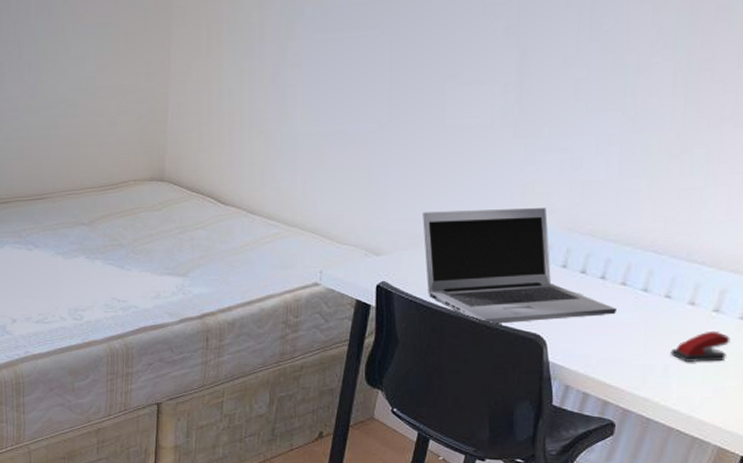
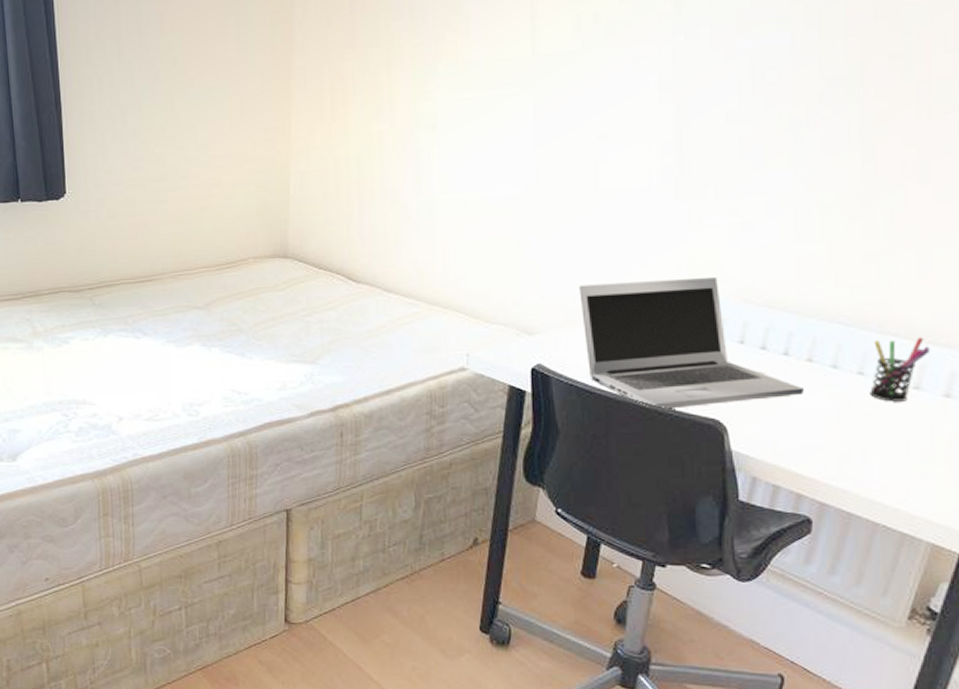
stapler: present [670,331,731,362] -> none [868,410,935,447]
pen holder: none [674,266,731,323] -> present [869,337,929,402]

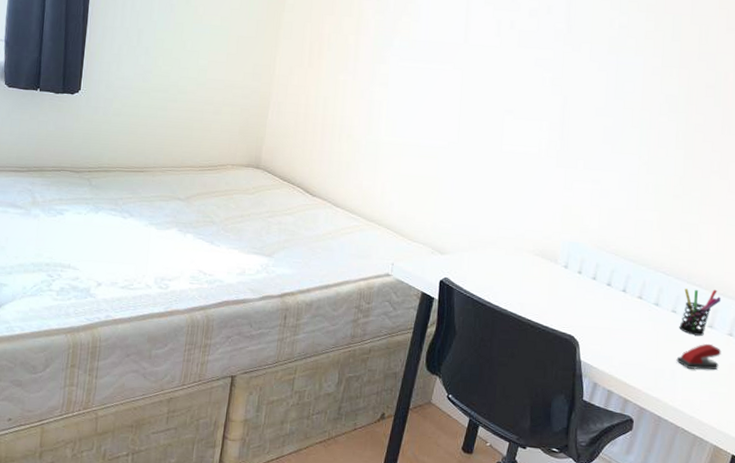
laptop: present [579,277,804,409] -> none [481,220,635,324]
stapler: none [868,410,935,447] -> present [676,343,722,370]

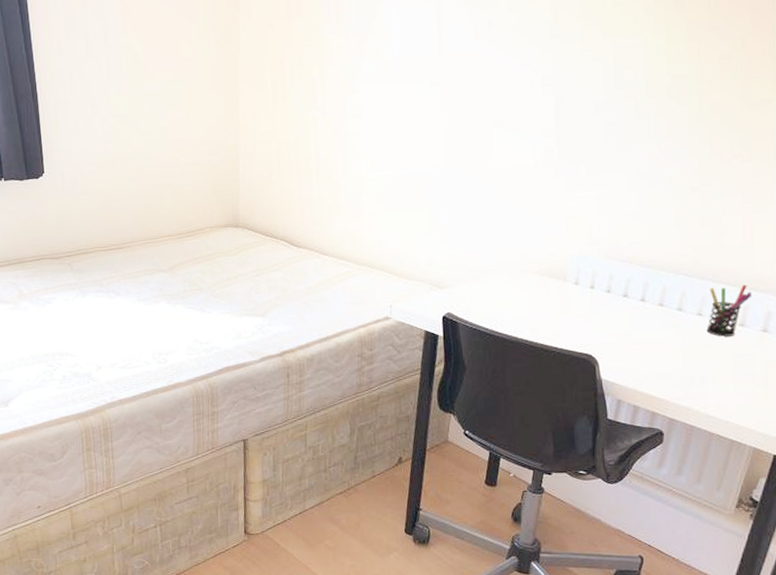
stapler: present [676,343,722,370] -> none [706,343,756,372]

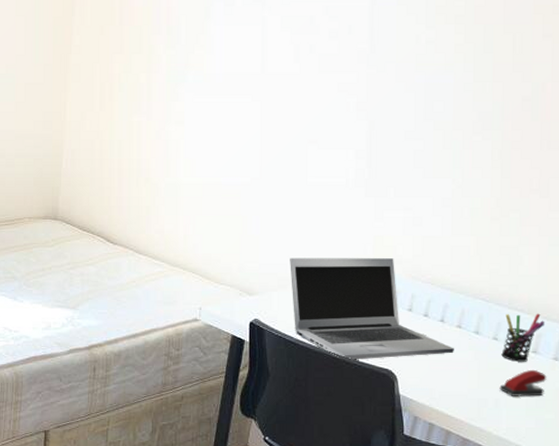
laptop: none [480,239,657,347] -> present [290,258,454,360]
stapler: none [706,343,756,372] -> present [499,369,547,397]

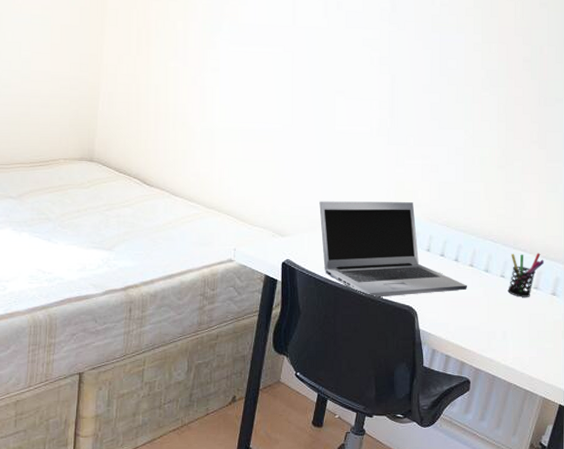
stapler: present [499,369,547,397] -> none [506,304,546,329]

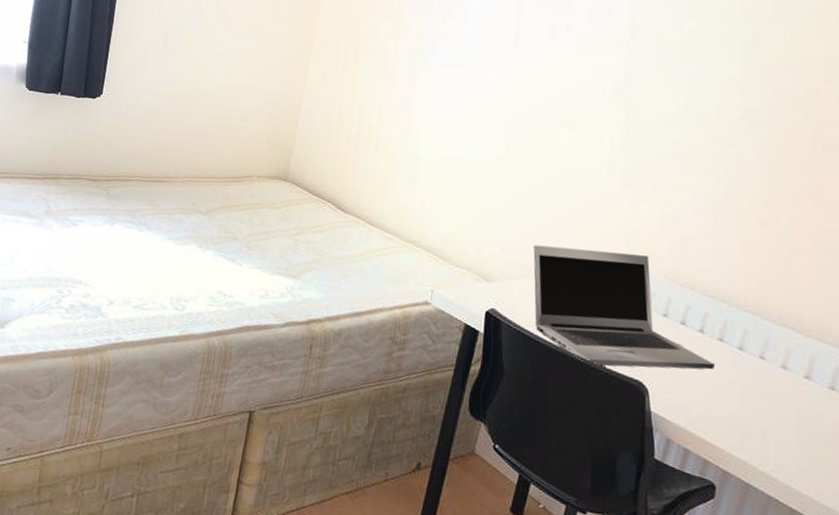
pen holder: present [508,253,544,297] -> none [769,331,819,388]

